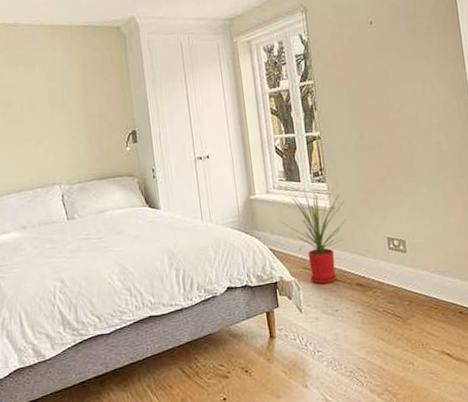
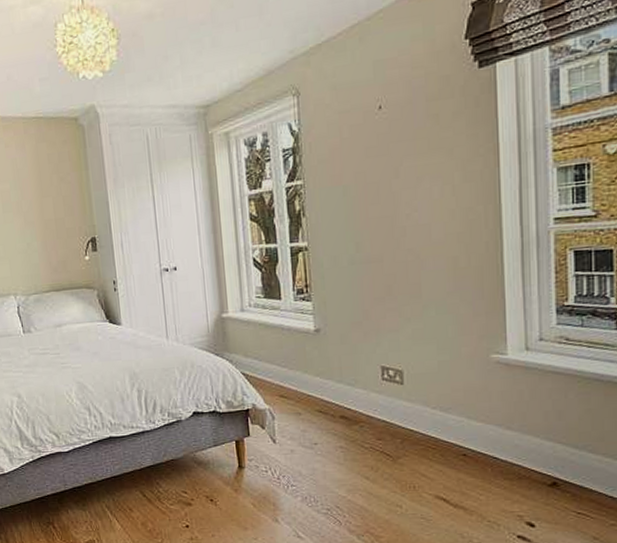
house plant: present [279,189,346,284] -> none [254,308,333,415]

